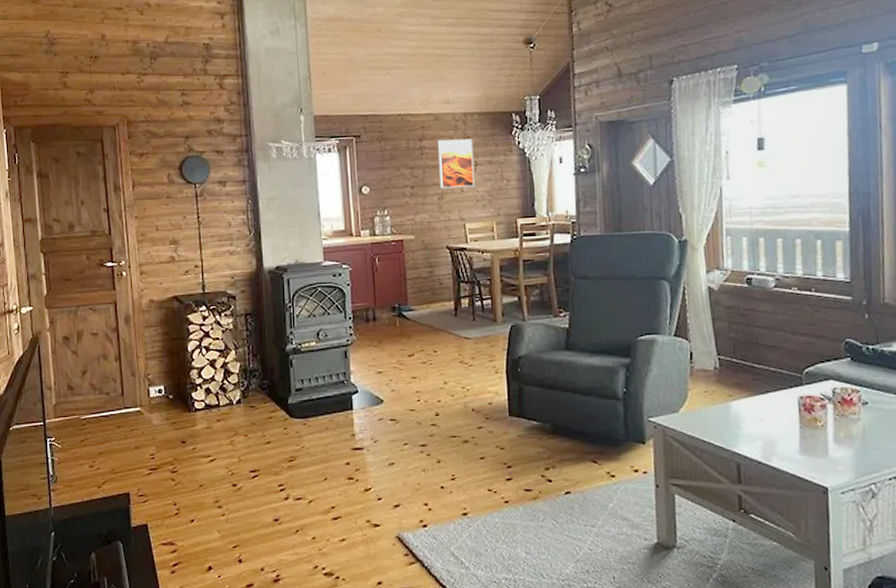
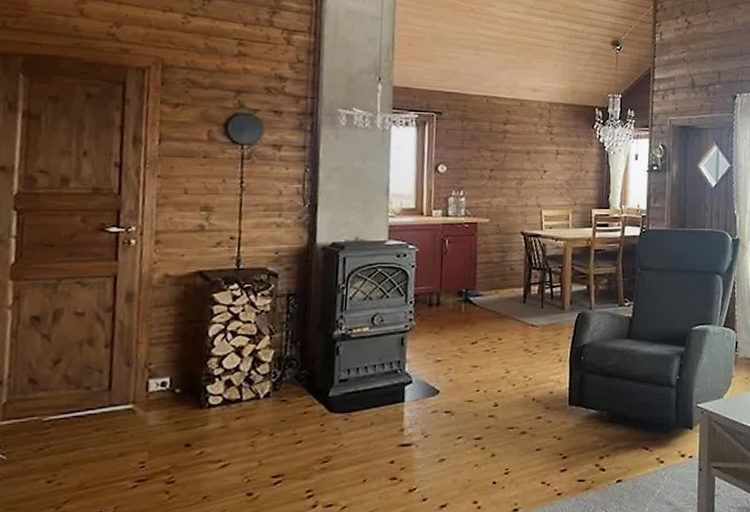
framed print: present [438,139,475,189] -> none [520,125,556,175]

